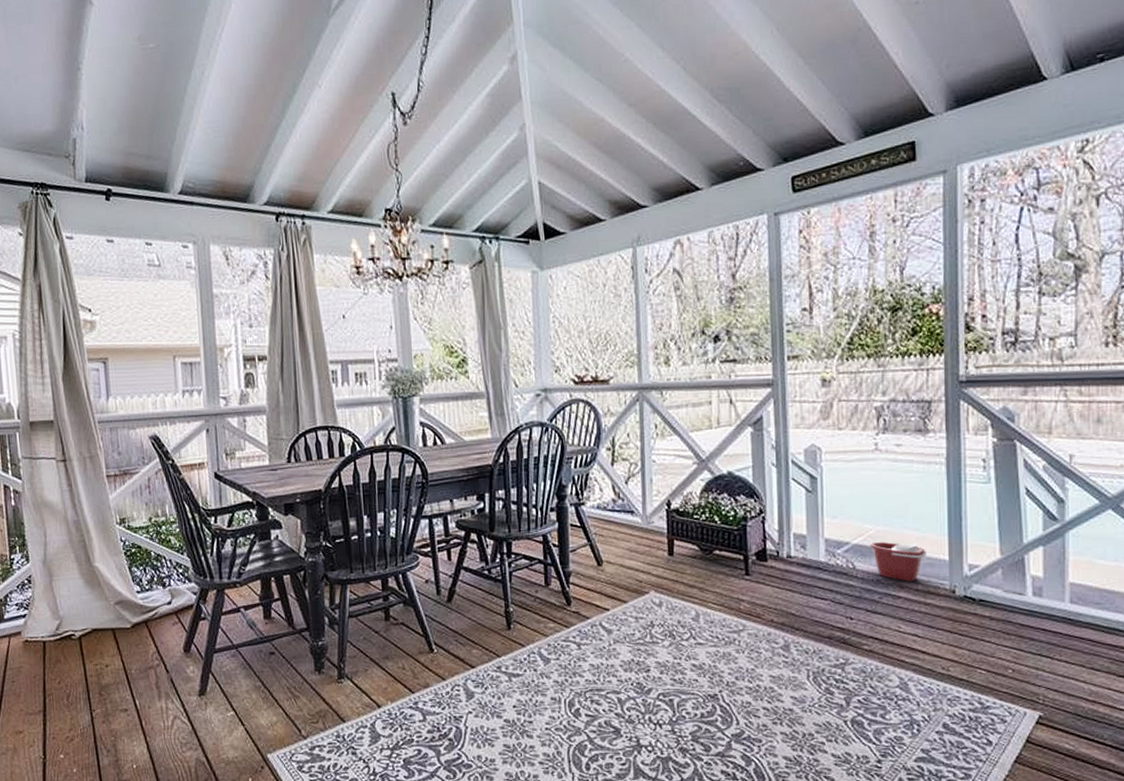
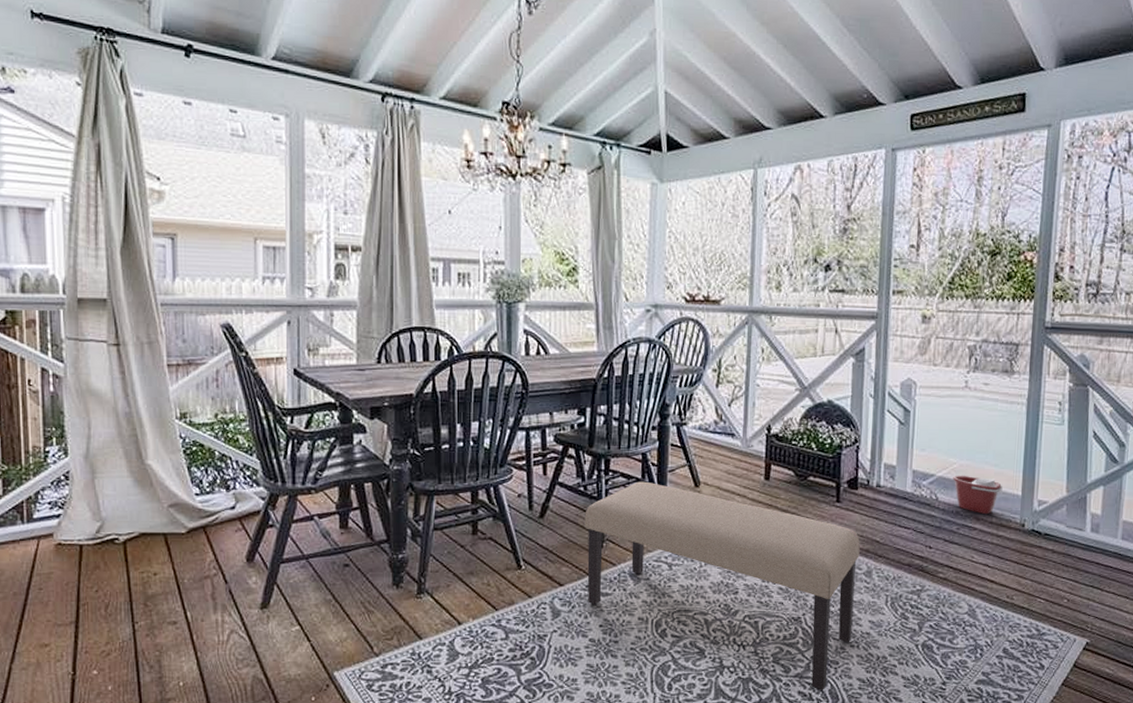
bench: none [491,562,775,769] -> present [584,481,860,690]

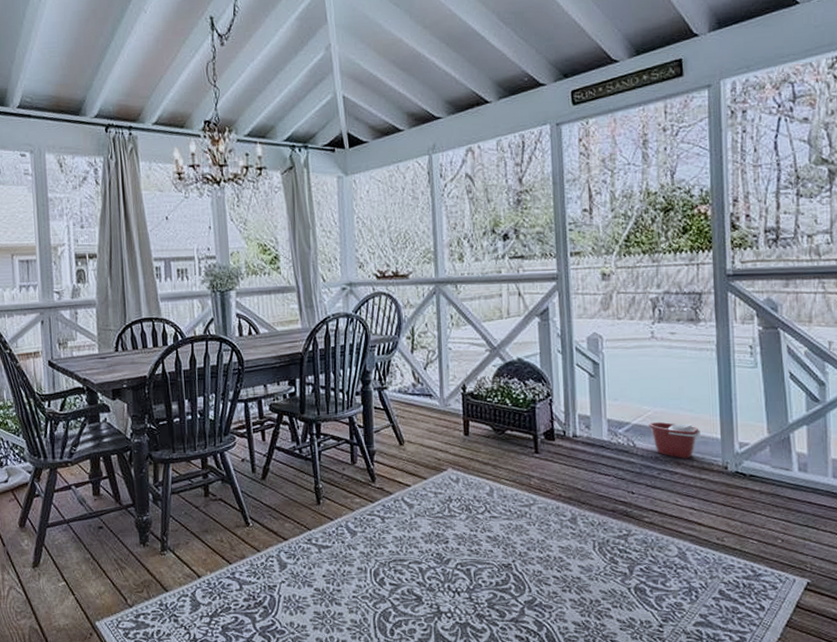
bench: present [584,481,860,690] -> none [301,442,563,634]

